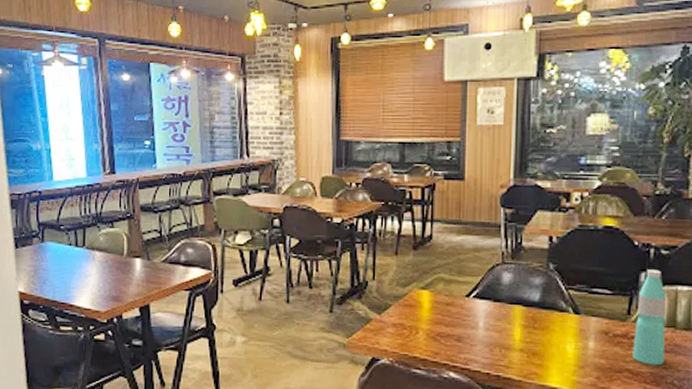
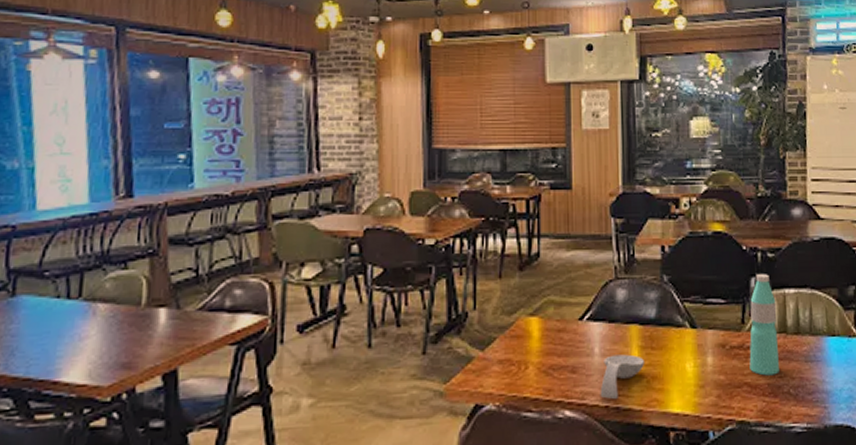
spoon rest: none [482,330,527,369] -> present [600,354,645,400]

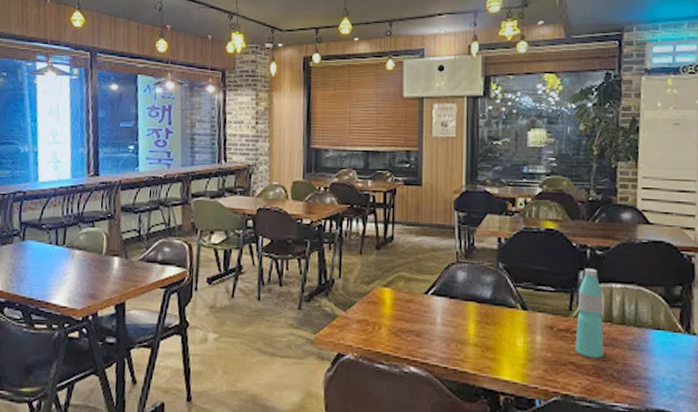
spoon rest: present [600,354,645,400] -> none [440,325,481,363]

